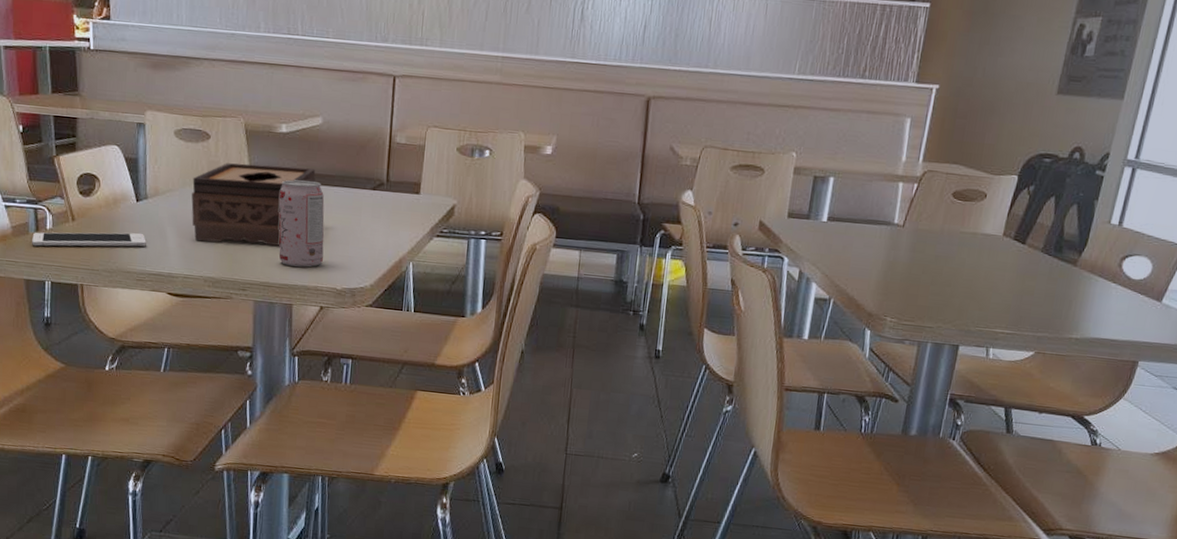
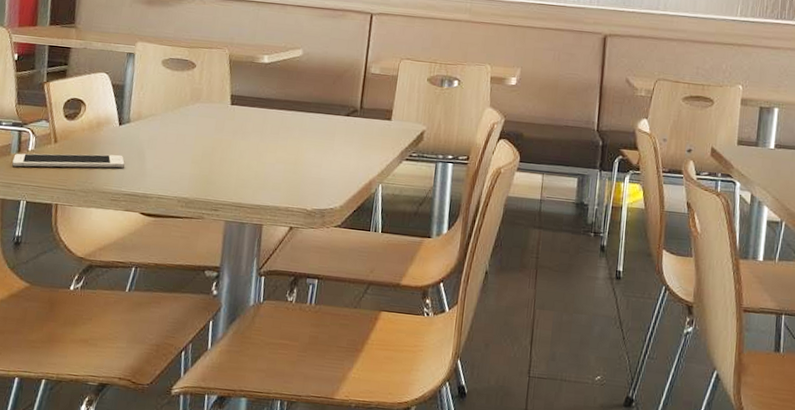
tissue box: present [191,163,316,246] -> none [171,90,294,168]
beverage can: present [278,179,325,267] -> none [252,106,300,189]

